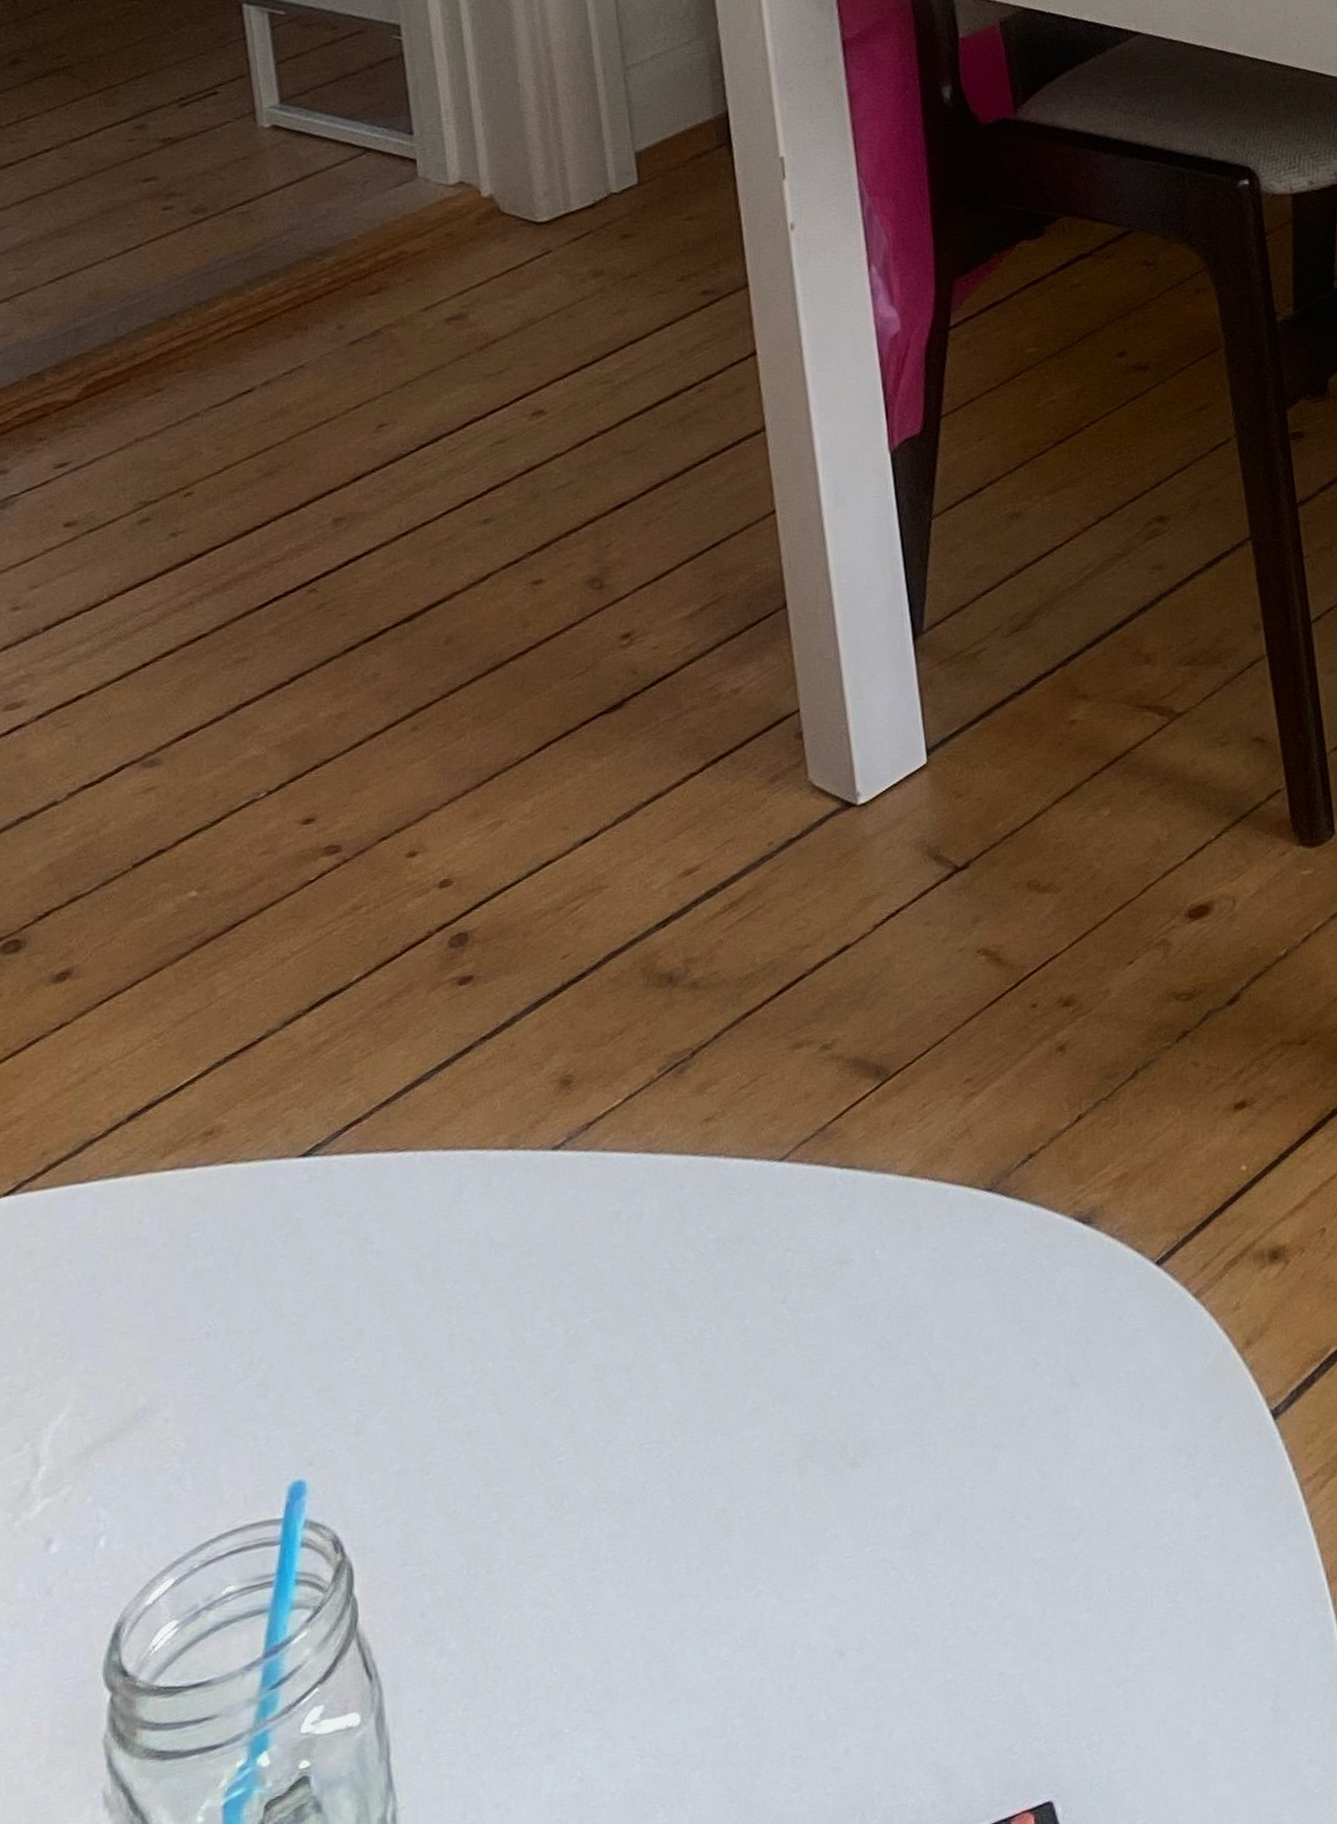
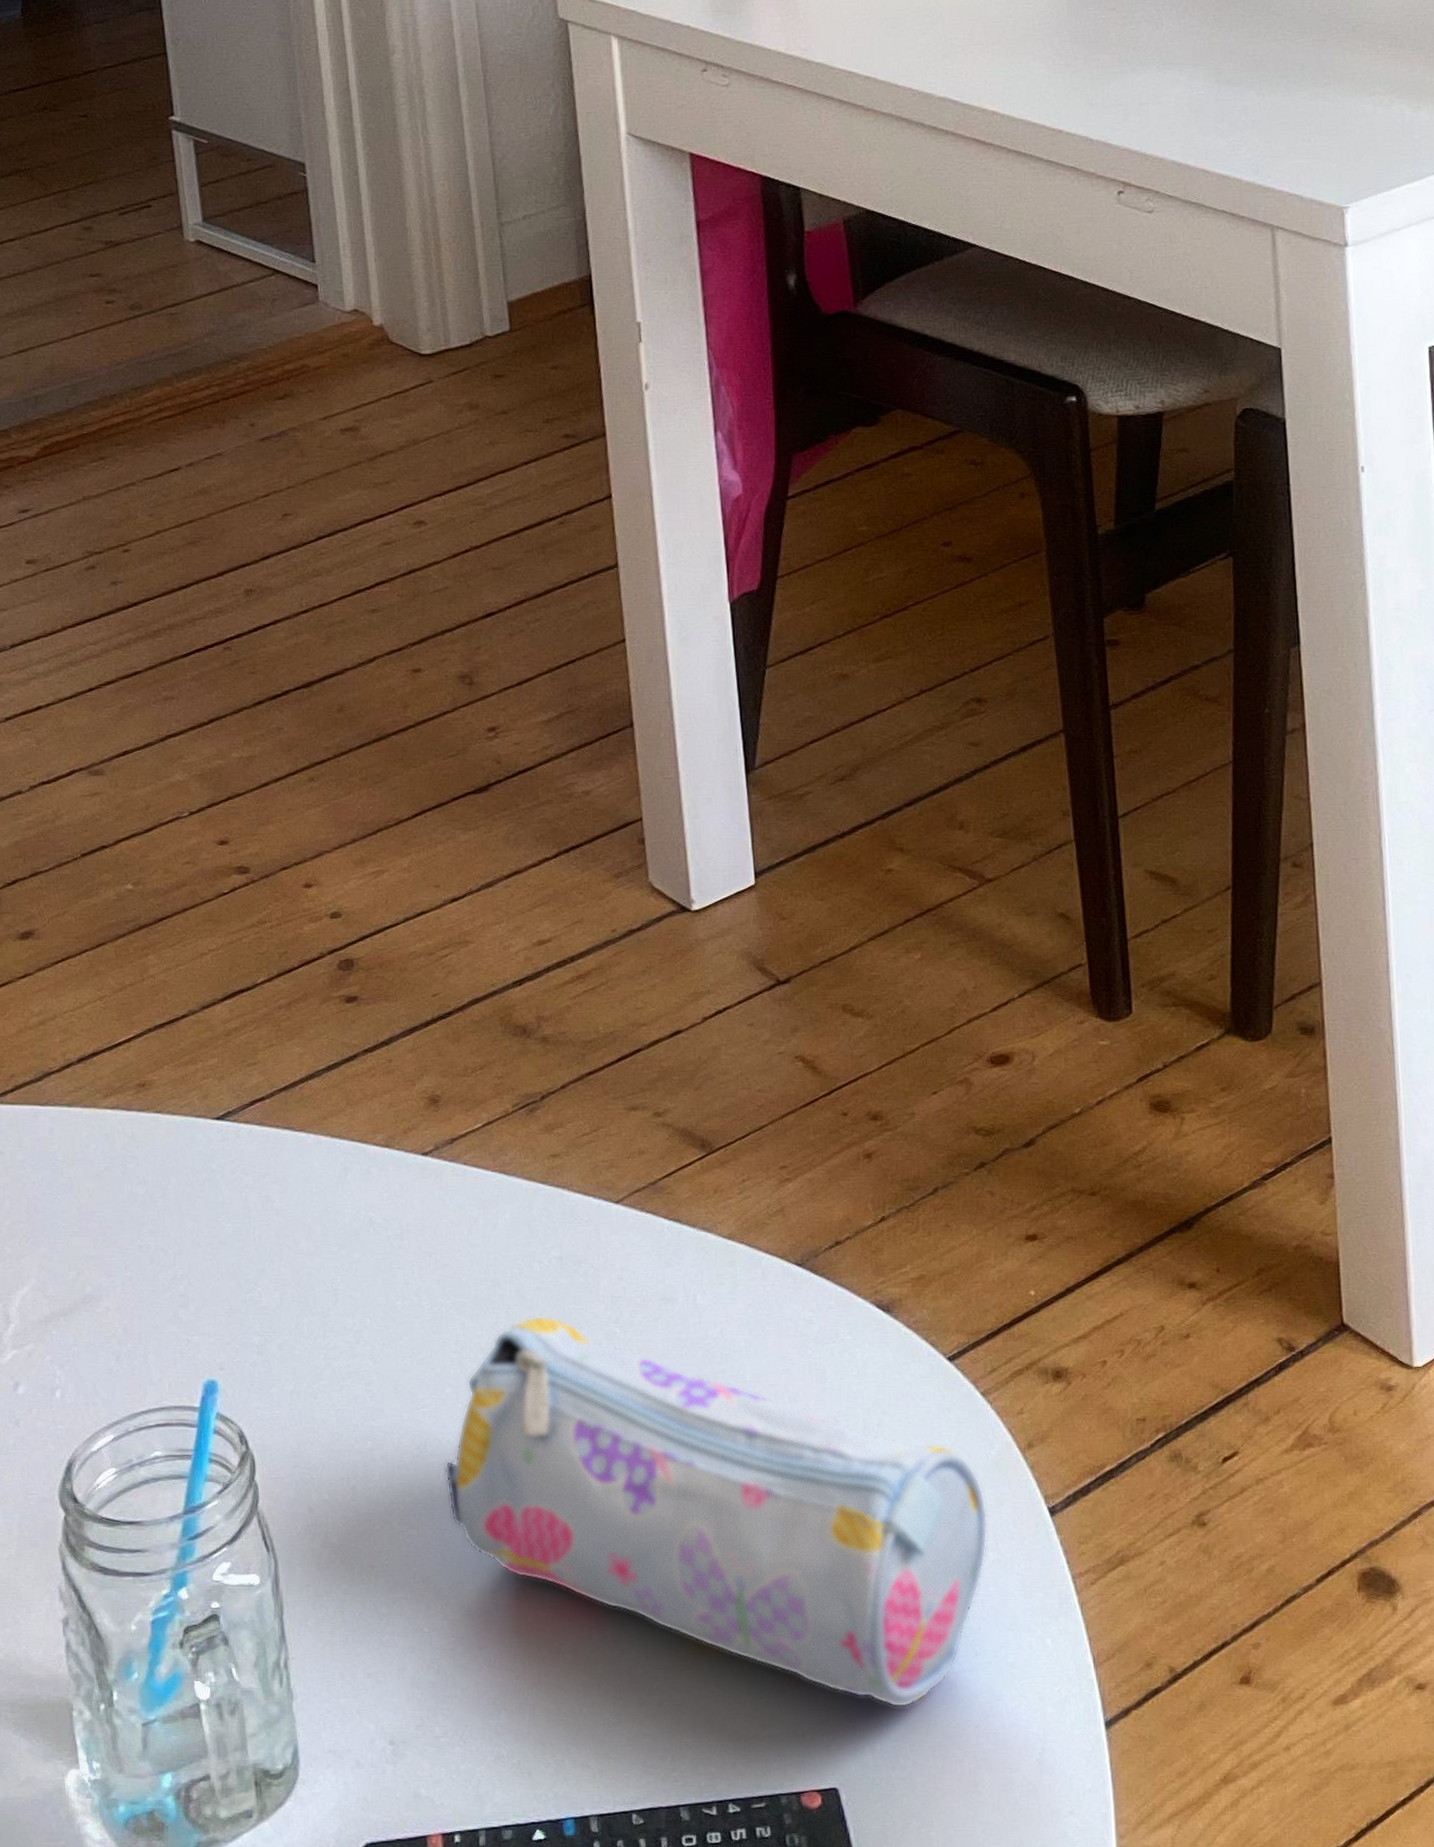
pencil case: none [585,1312,1207,1688] -> present [444,1315,988,1708]

